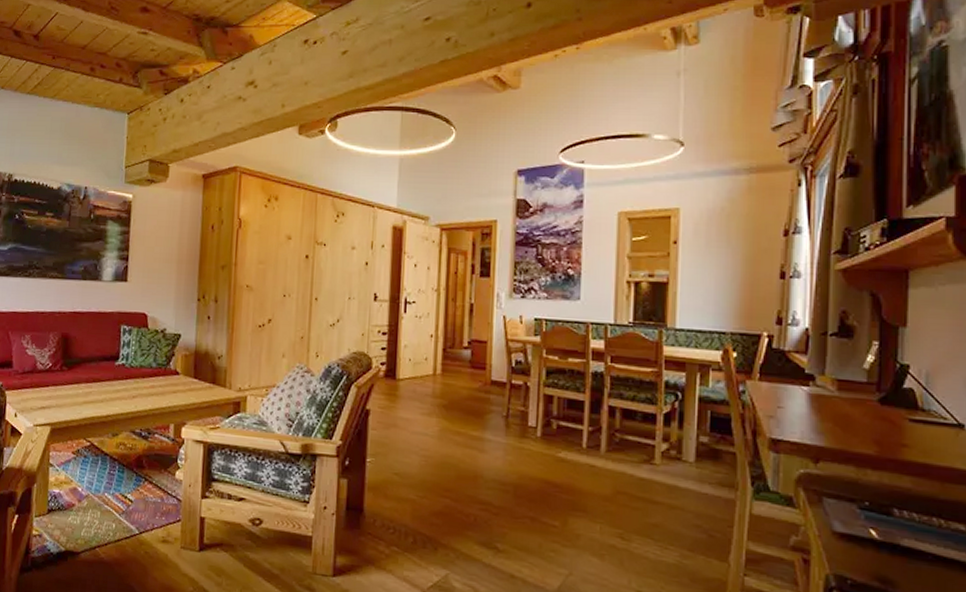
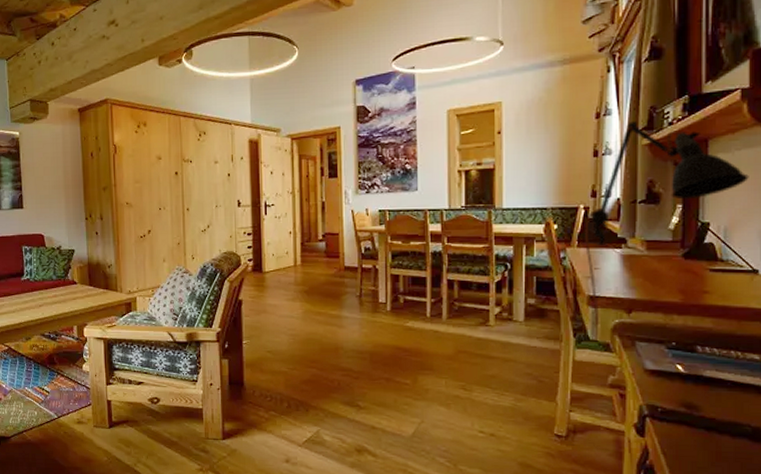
desk lamp: none [767,242,954,475] -> present [583,121,749,326]

